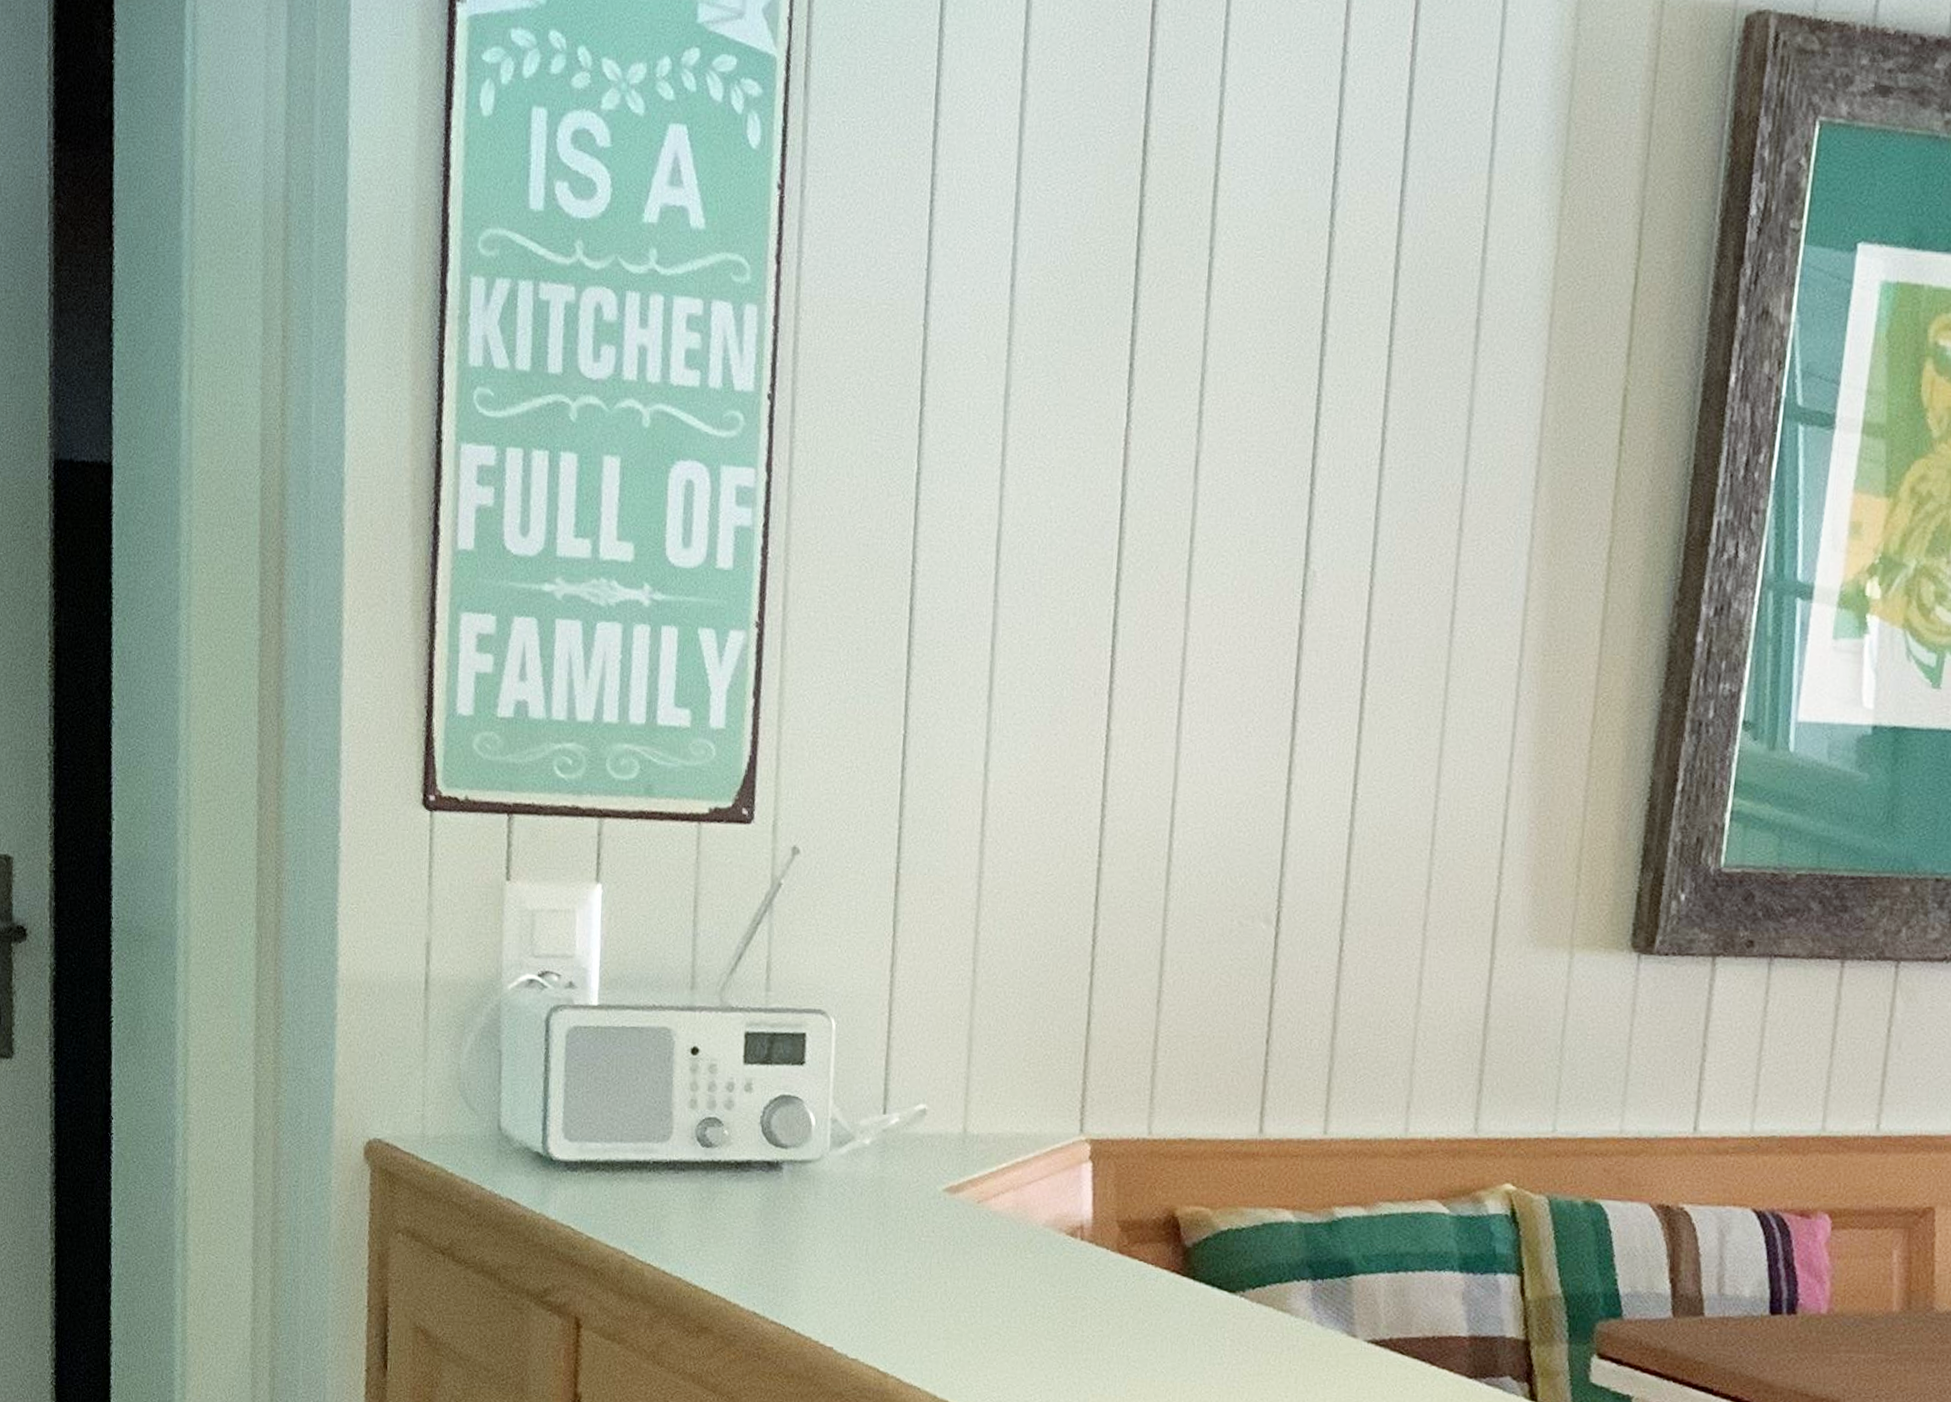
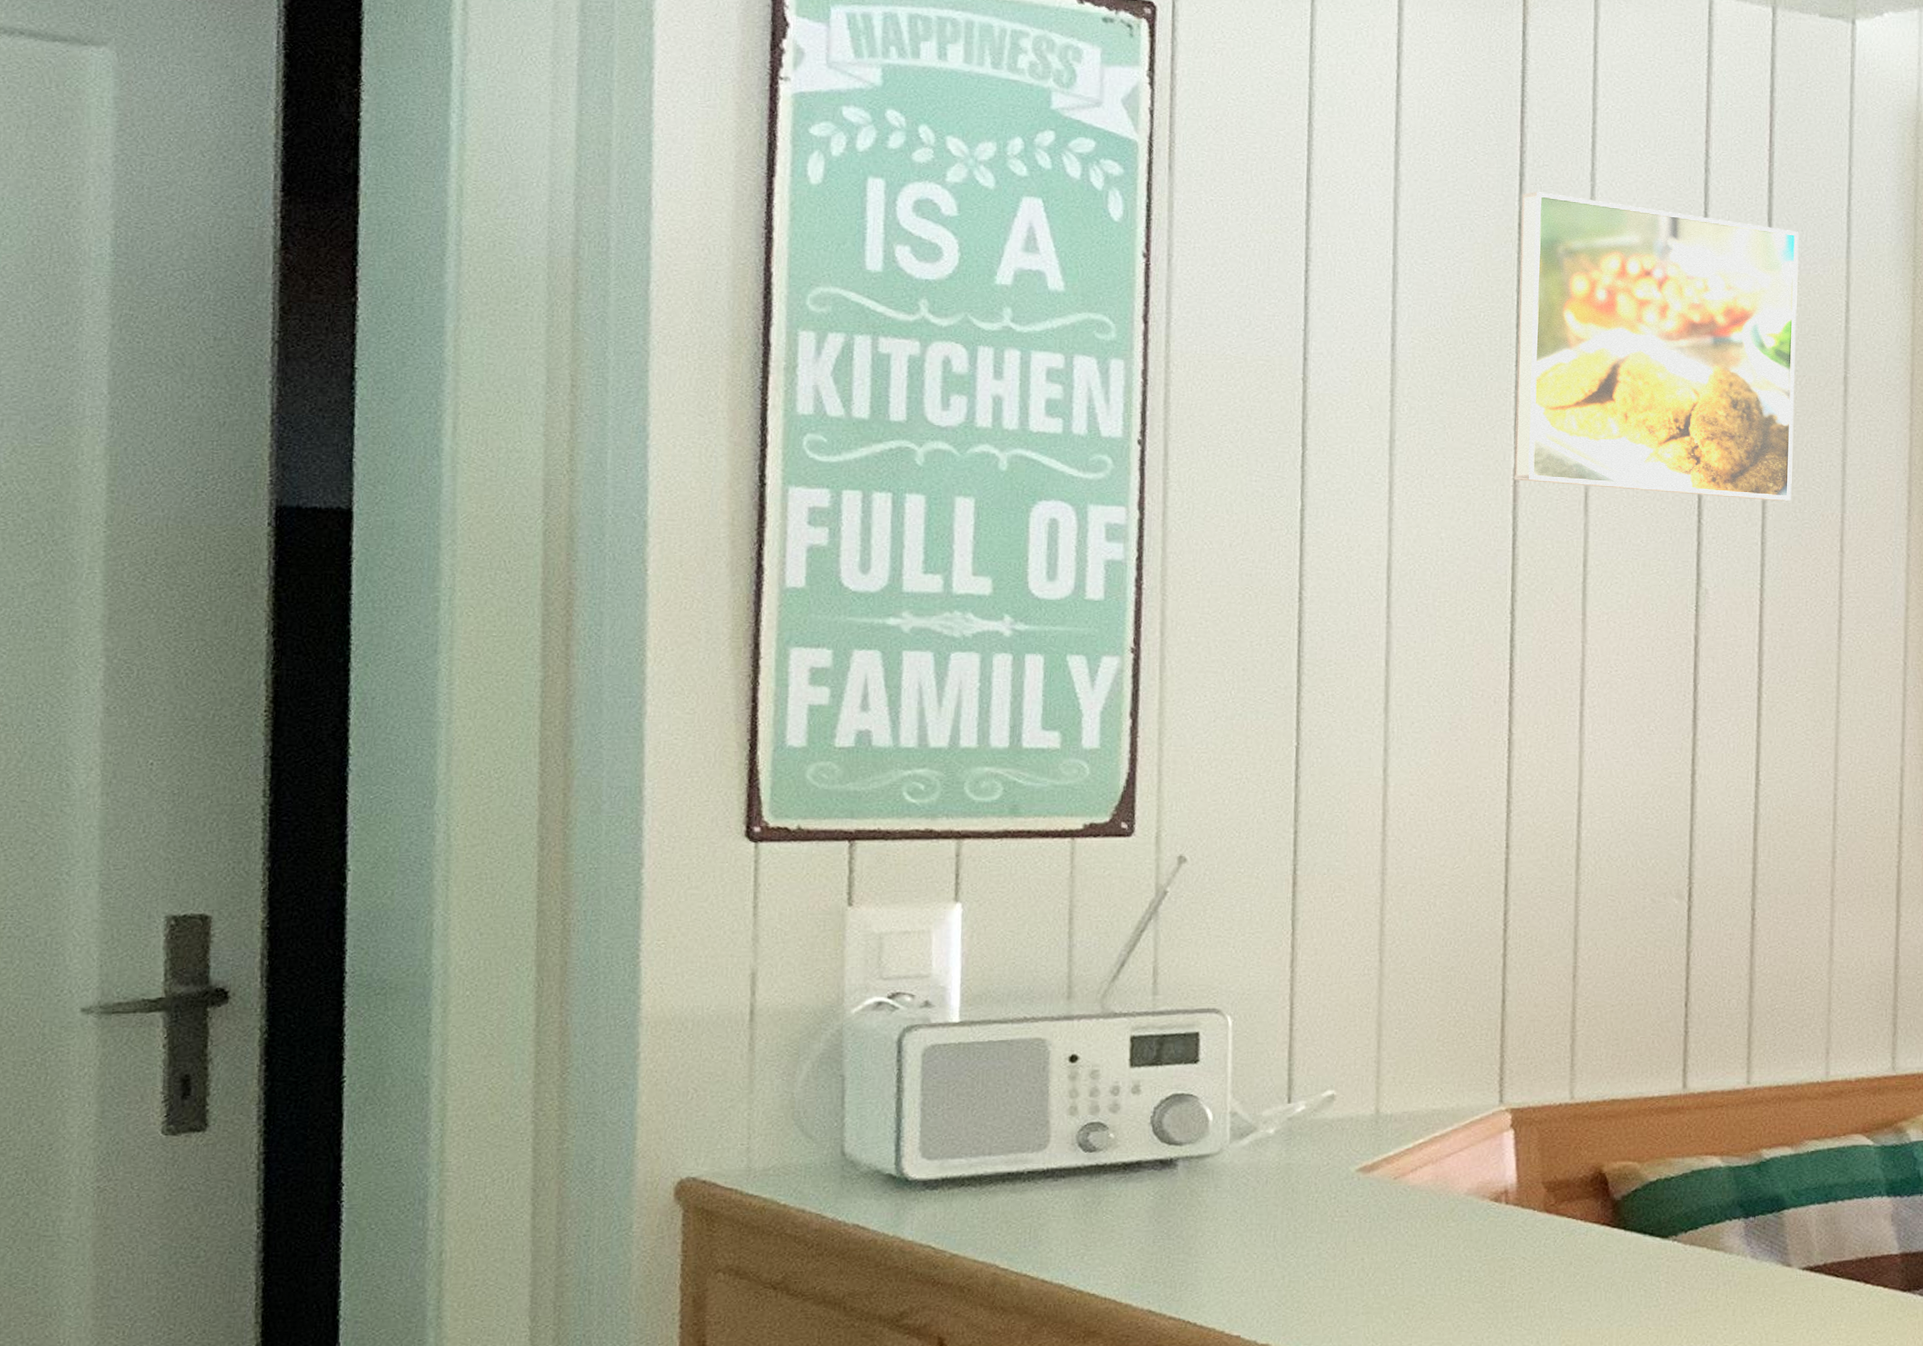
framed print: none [1125,101,1439,469] -> present [1513,192,1799,501]

